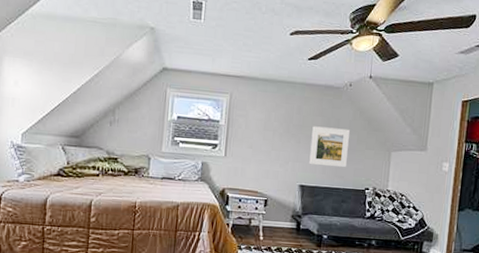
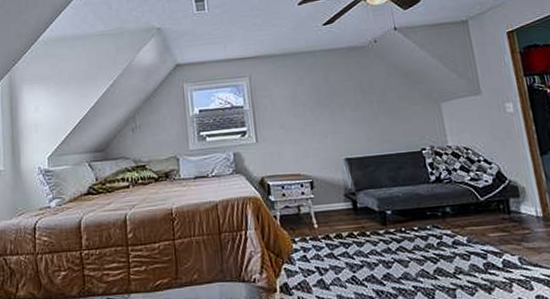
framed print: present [309,126,351,168] -> none [344,88,394,134]

